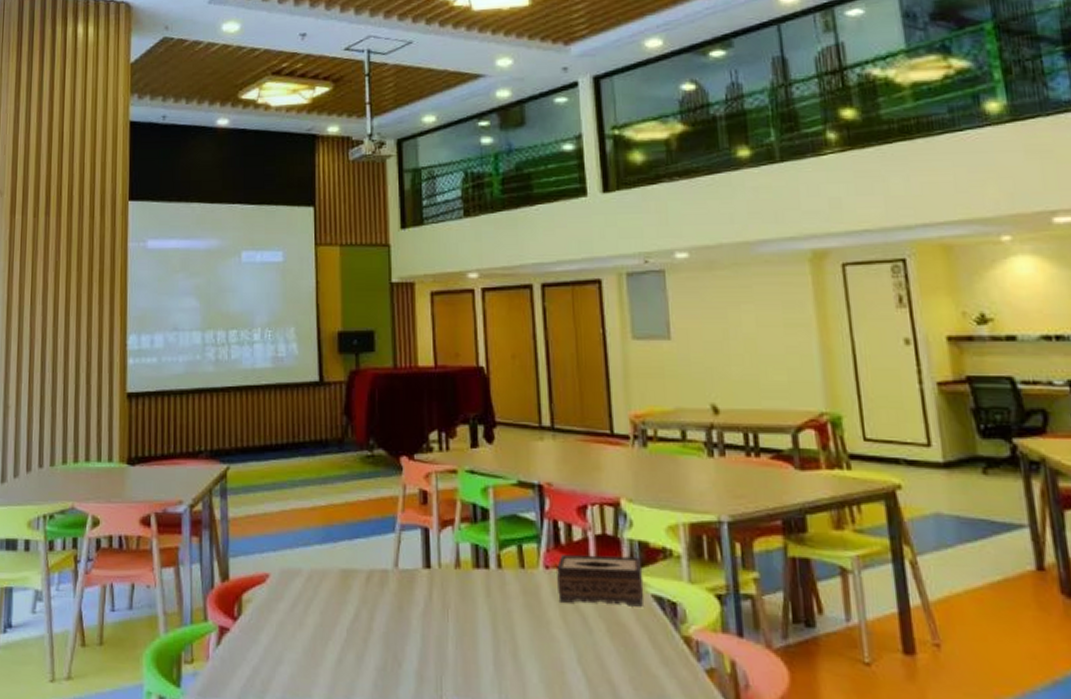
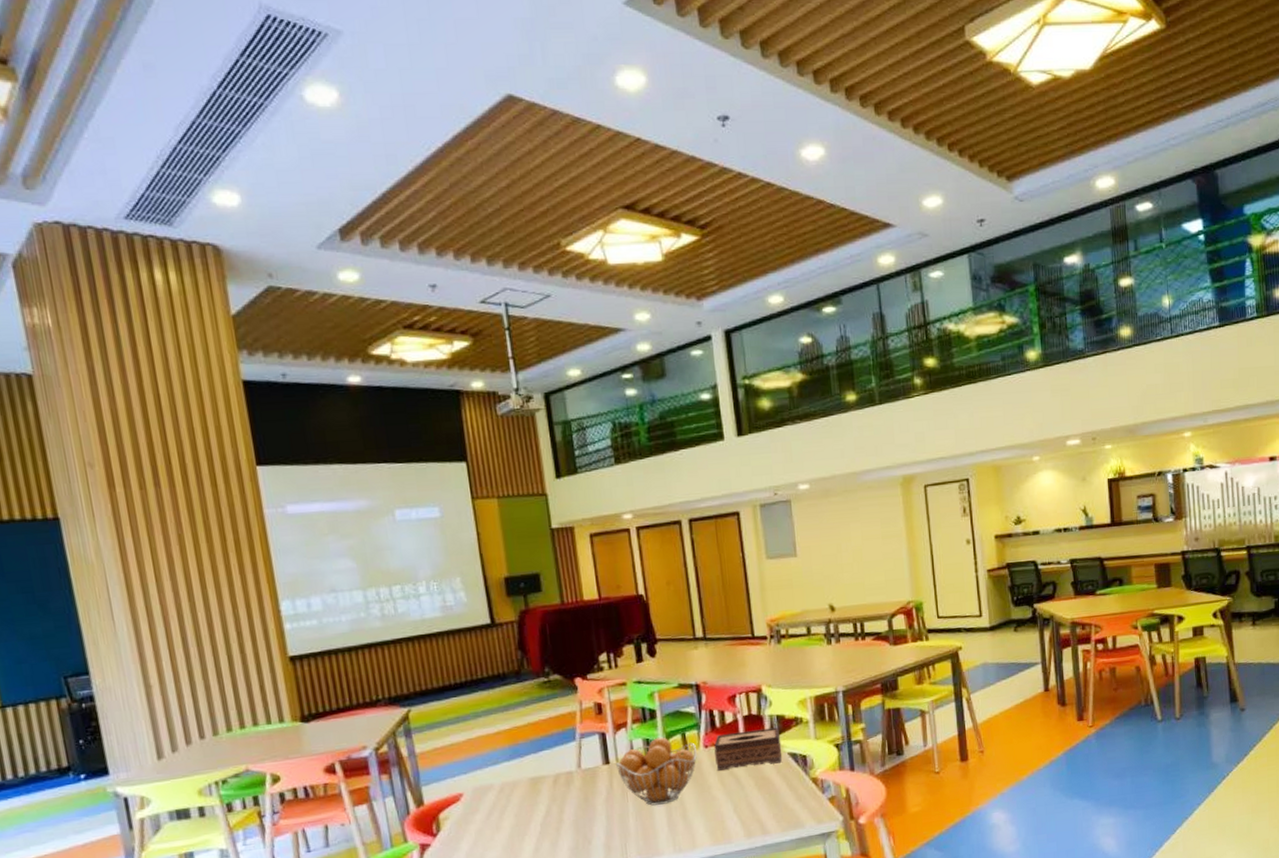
fruit basket: none [437,545,535,634] -> present [615,737,697,806]

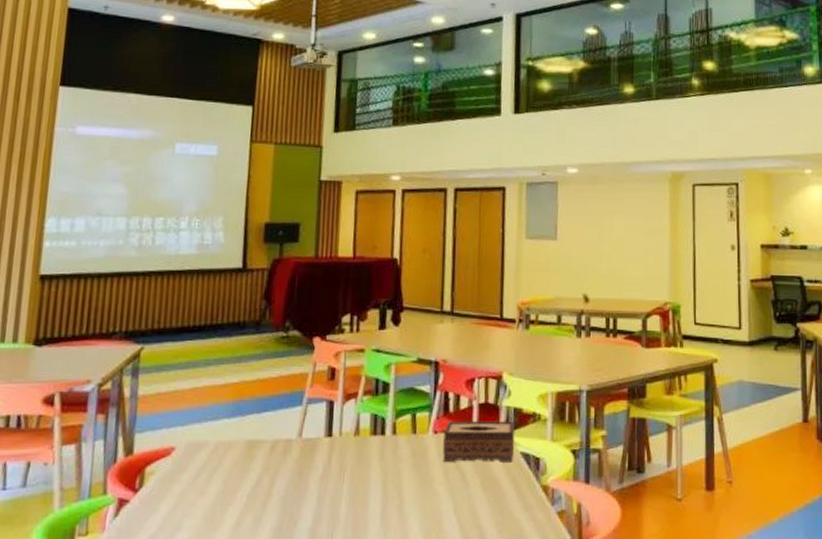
fruit basket: present [615,737,697,806] -> none [337,414,425,492]

